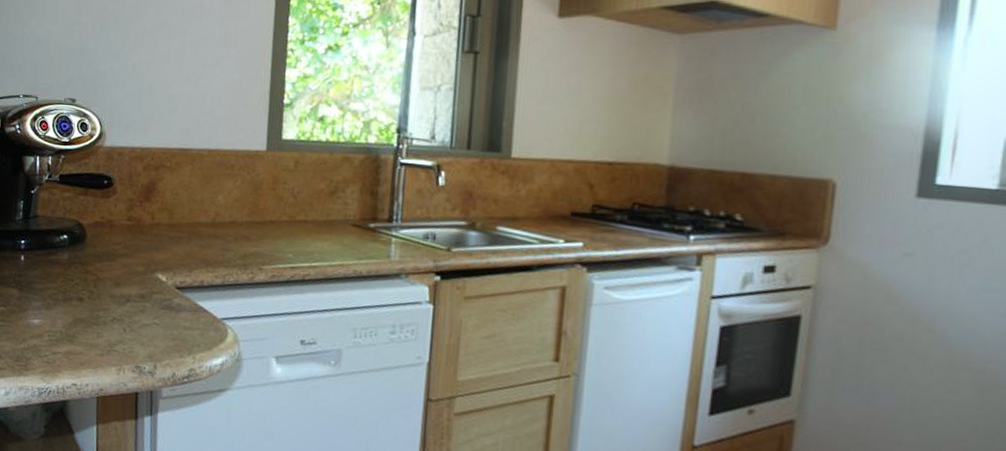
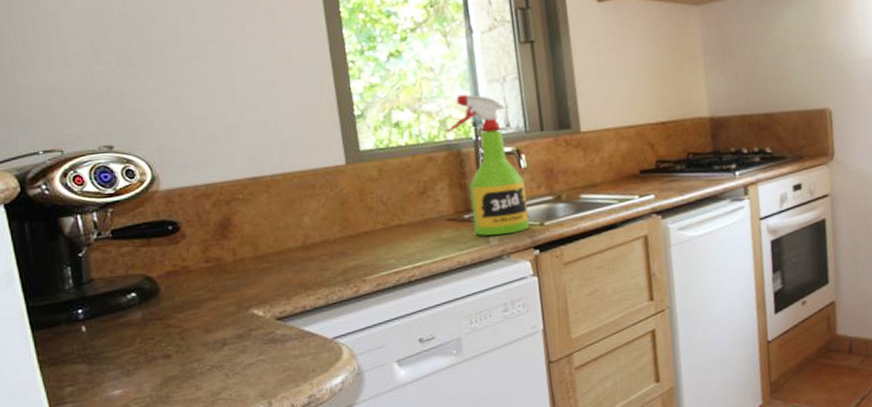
spray bottle: none [368,98,440,253] -> present [445,94,530,236]

